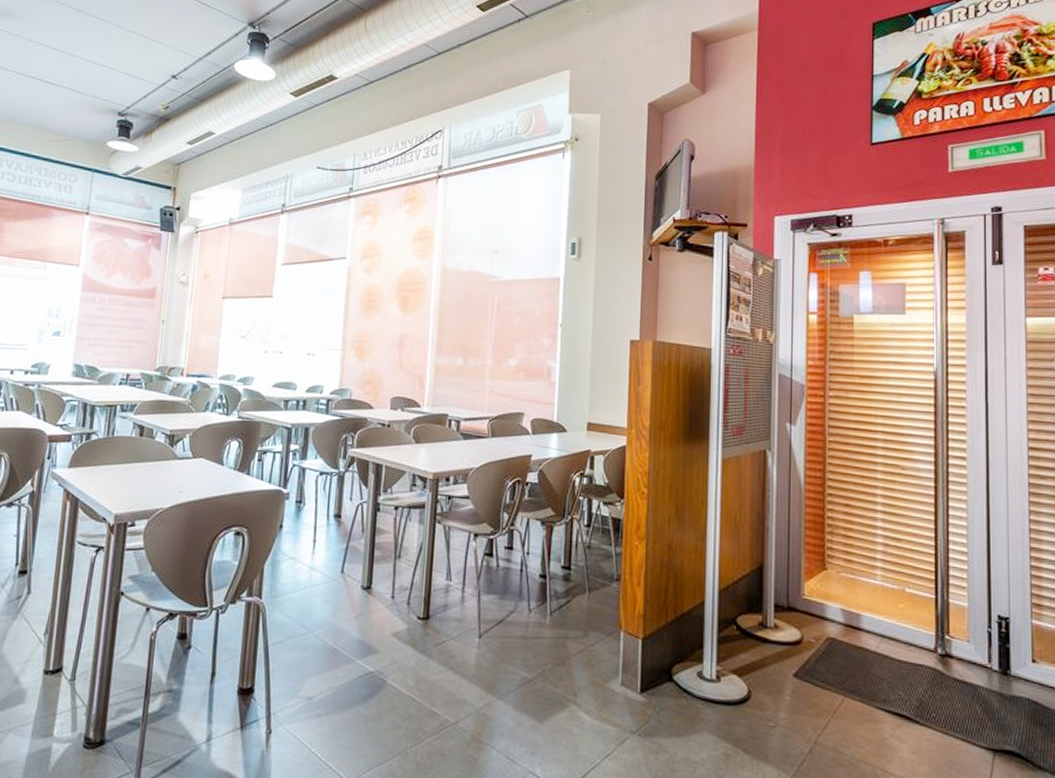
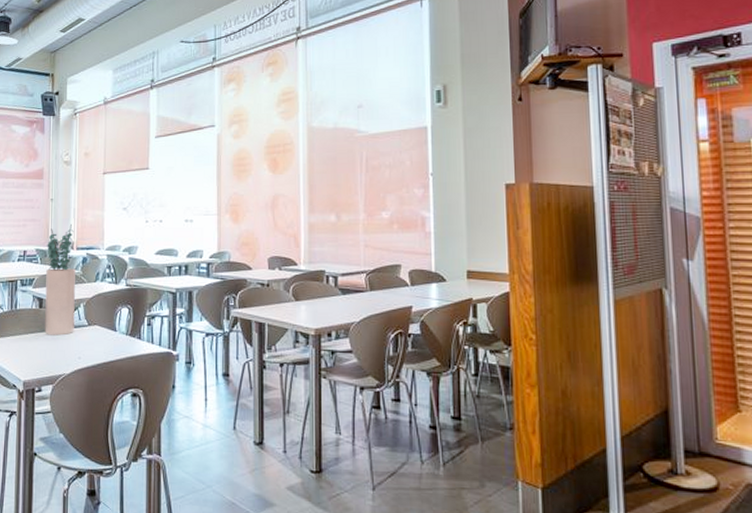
vase: none [143,348,185,467] -> present [45,223,75,336]

